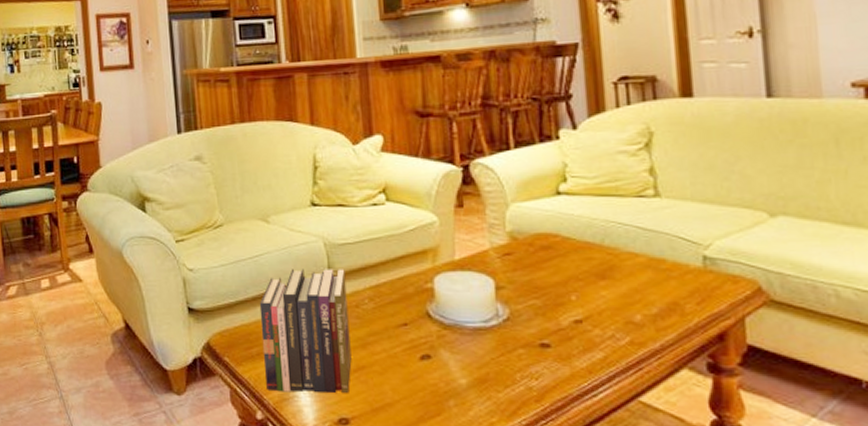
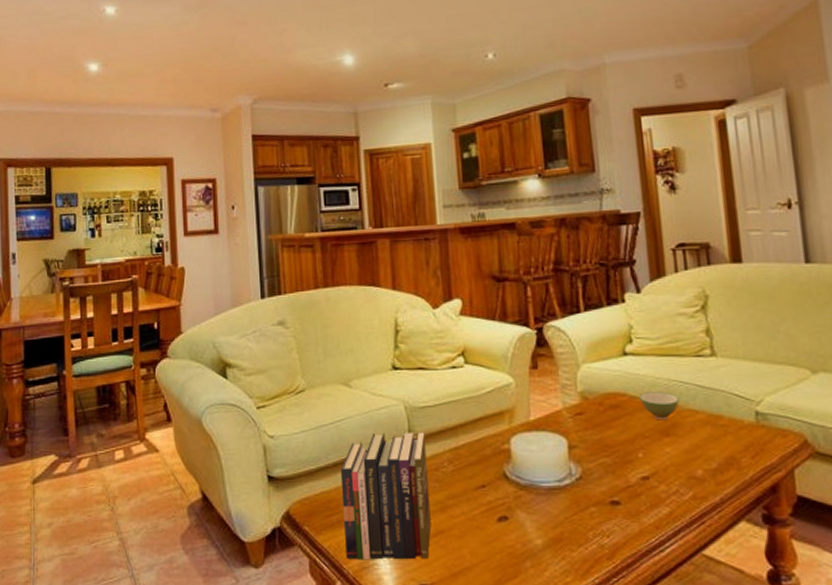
bowl: none [572,233,618,263] -> present [638,392,680,421]

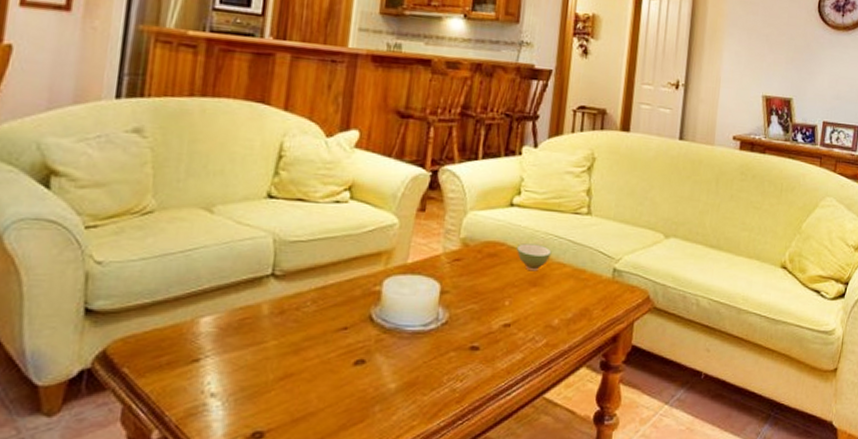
books: present [340,432,431,560] -> none [171,266,292,406]

